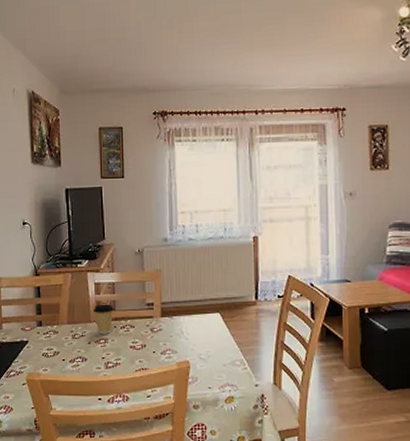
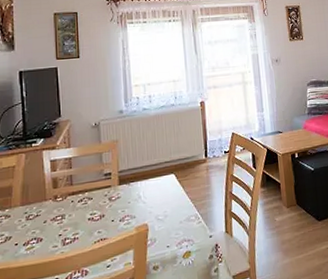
coffee cup: present [94,304,114,334] -> none [49,179,71,211]

